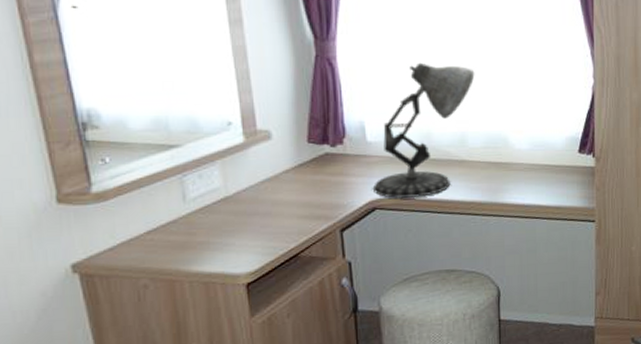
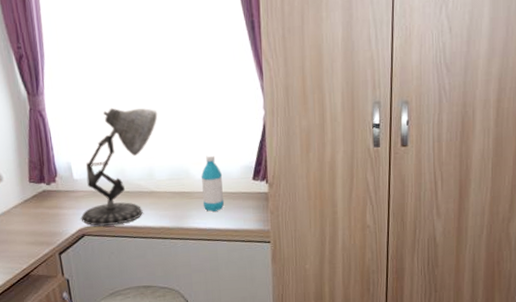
water bottle: none [521,123,547,186] -> present [200,155,225,212]

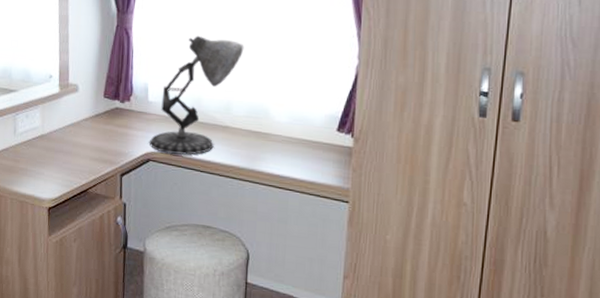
water bottle: present [200,155,225,212] -> none [279,98,305,158]

